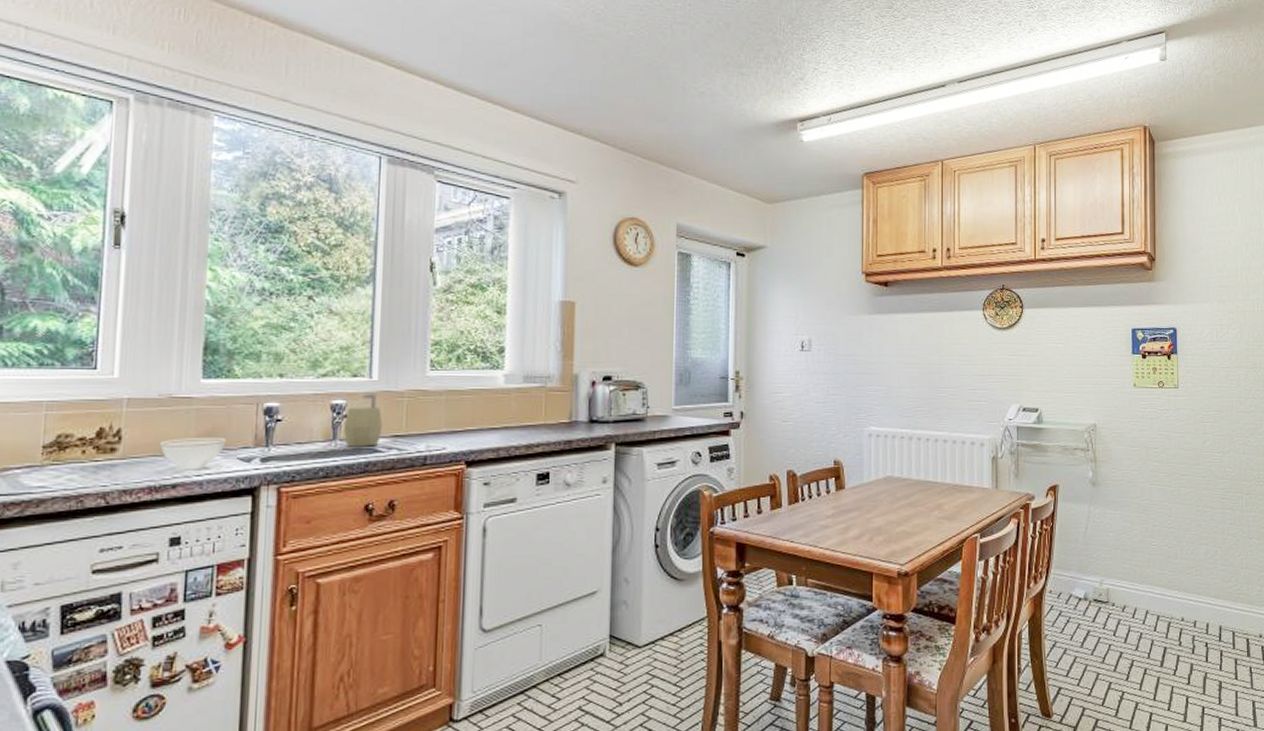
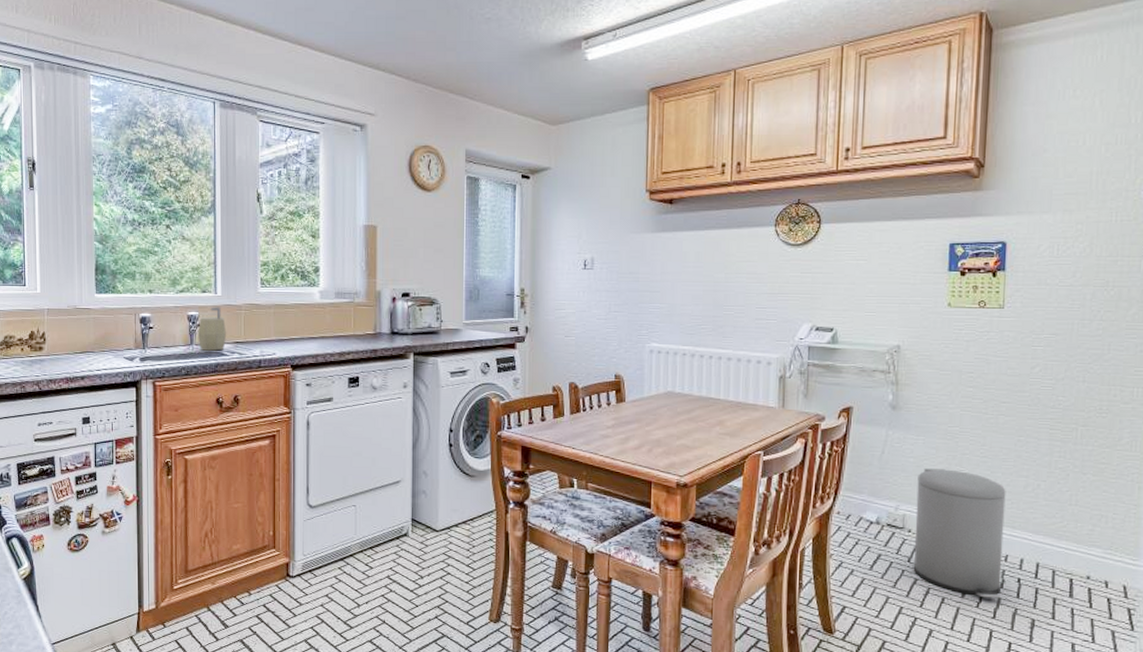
bowl: present [159,437,226,471] -> none [70,340,115,366]
pedal bin: none [1117,541,1193,665] -> present [913,468,1006,599]

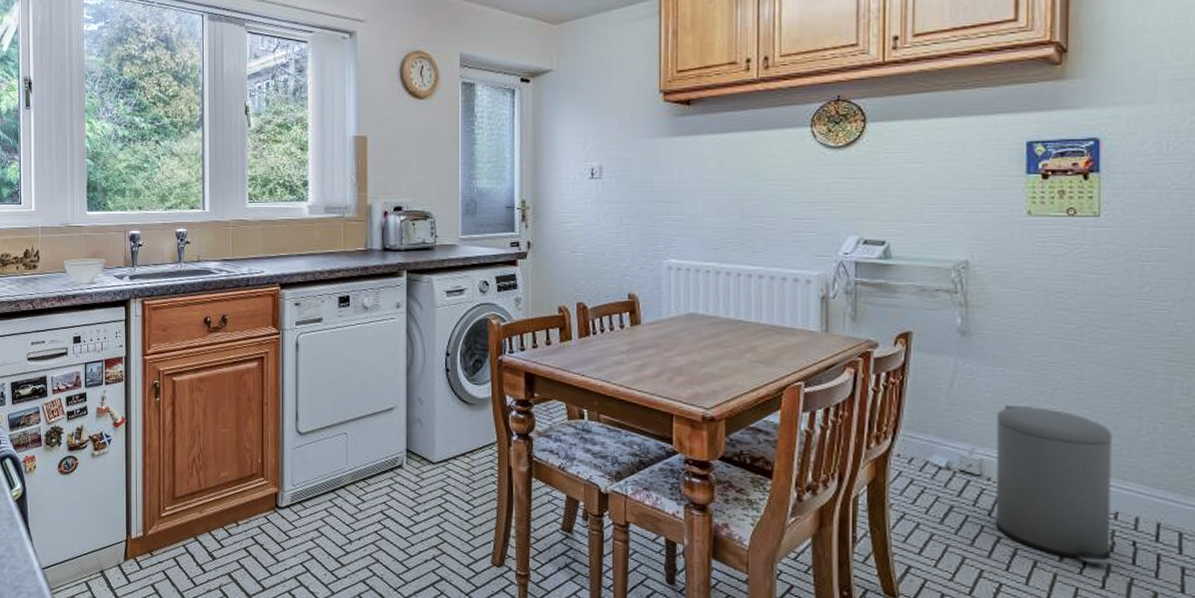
bowl: none [70,340,115,366] -> present [62,258,105,285]
soap dispenser: present [197,307,227,351] -> none [185,223,215,269]

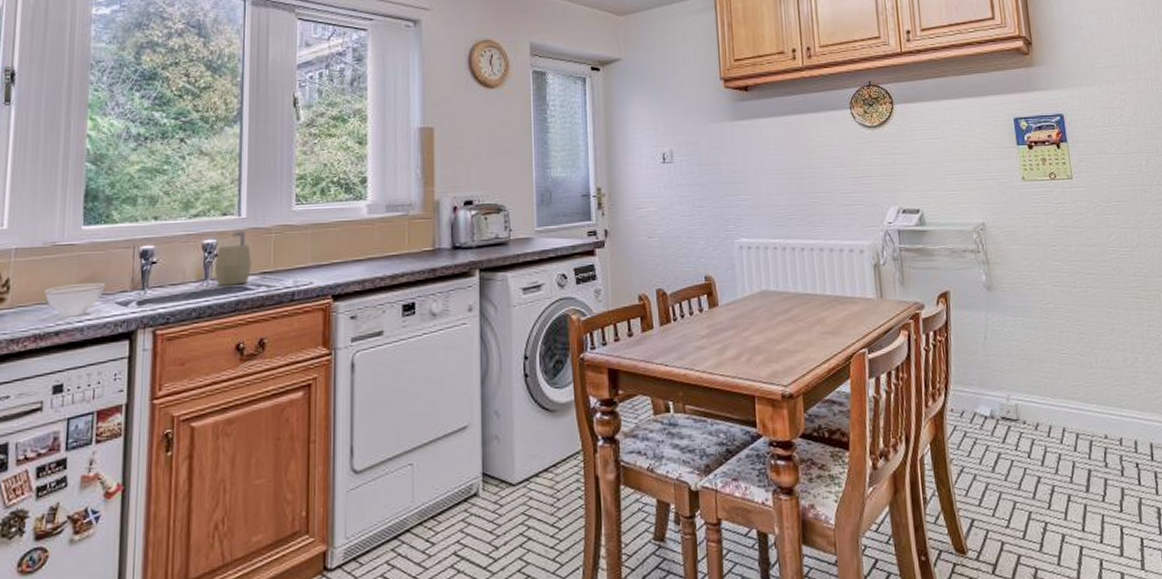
soap dispenser: none [185,223,215,269] -> present [214,231,252,286]
pedal bin: present [995,405,1112,565] -> none [1022,350,1124,490]

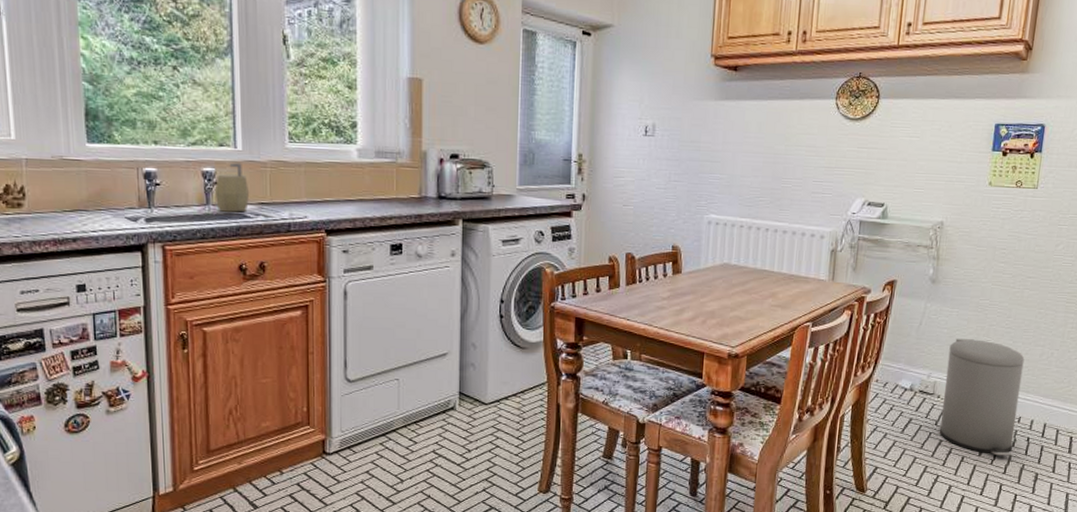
bowl: present [43,282,105,317] -> none [57,196,114,227]
pedal bin: none [1022,350,1124,490] -> present [939,339,1025,456]

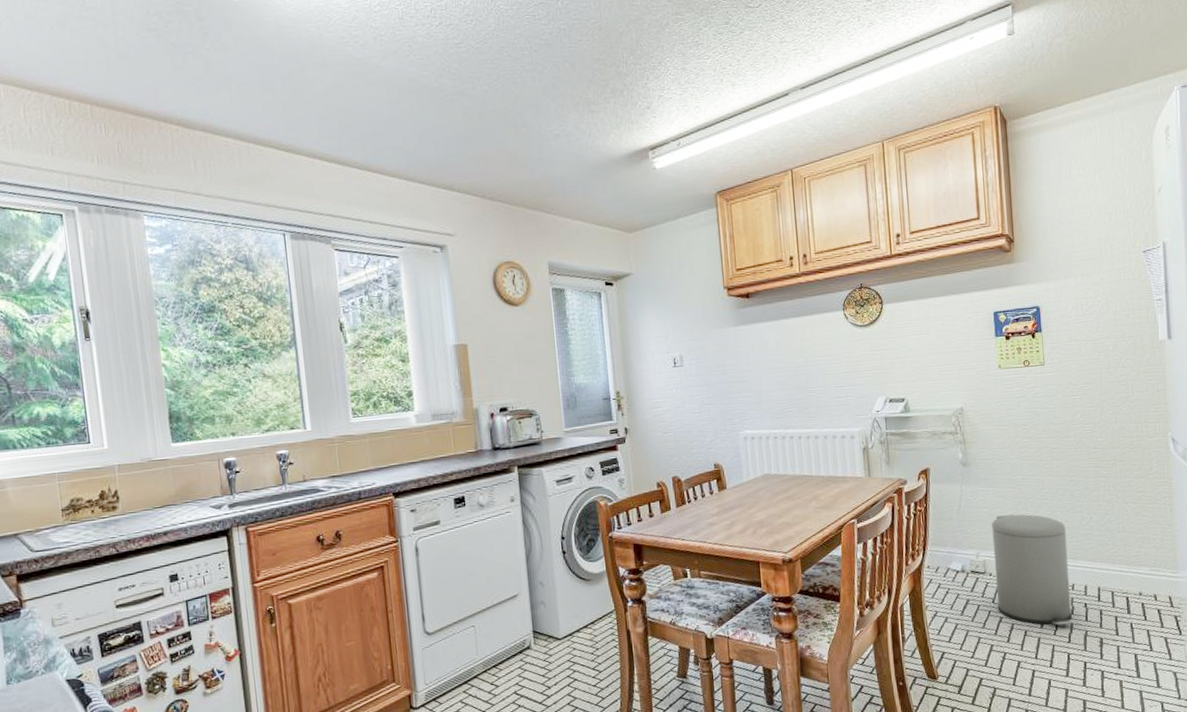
soap dispenser: present [214,162,250,212] -> none [289,442,322,489]

